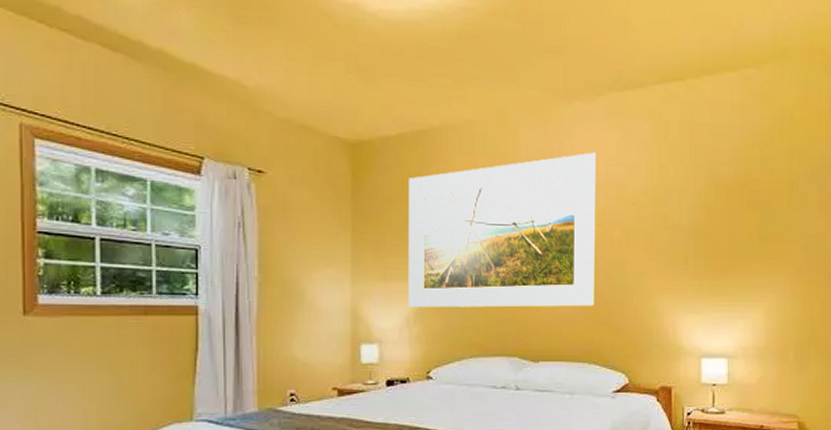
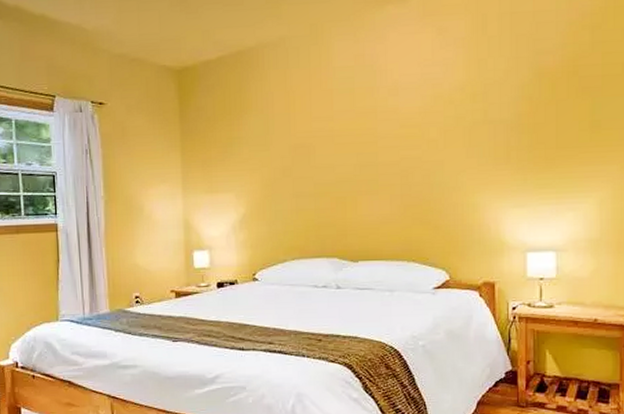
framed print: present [408,152,597,308] -> none [229,54,413,217]

